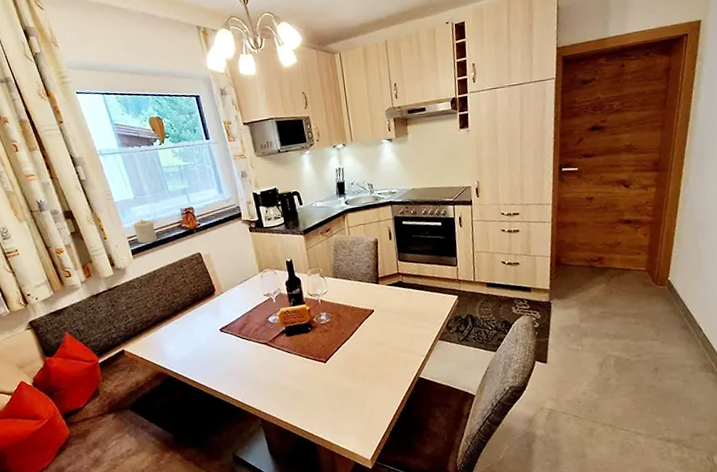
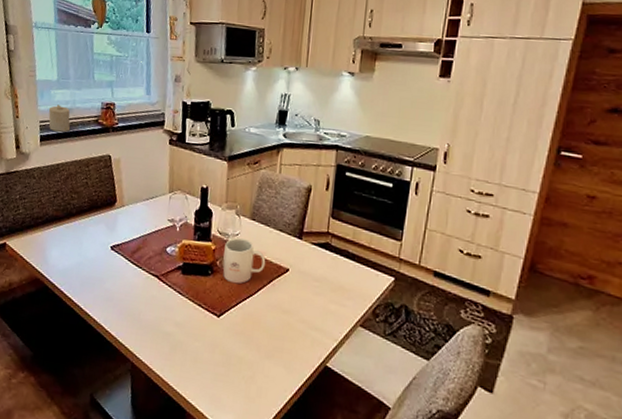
mug: none [317,295,354,333] -> present [222,238,266,284]

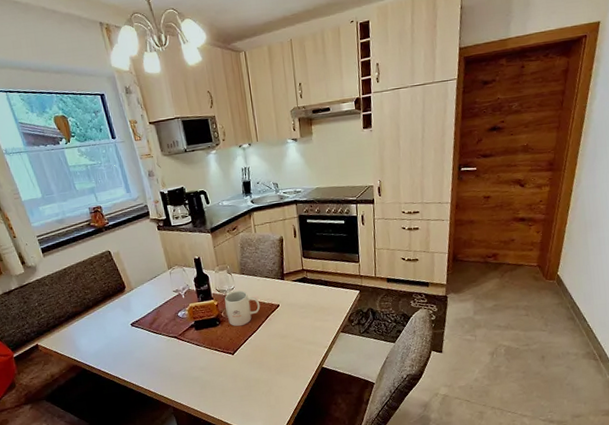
candle: present [48,104,71,132] -> none [42,218,67,242]

